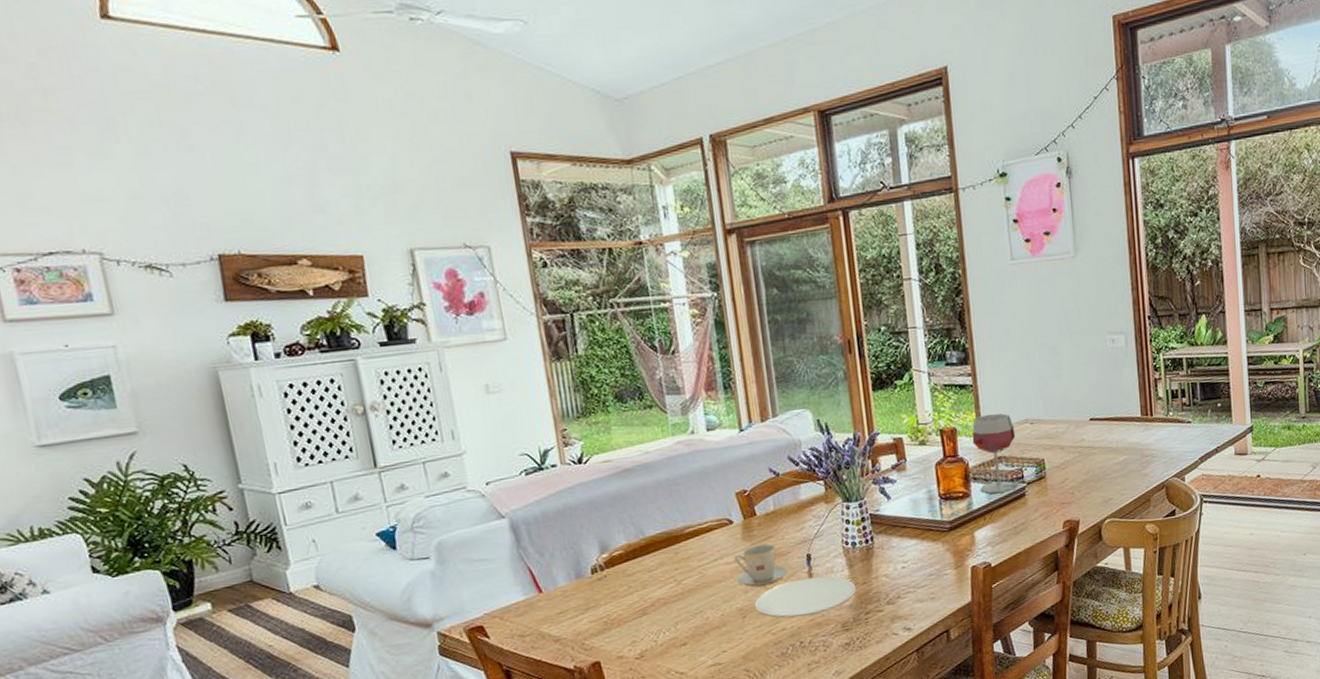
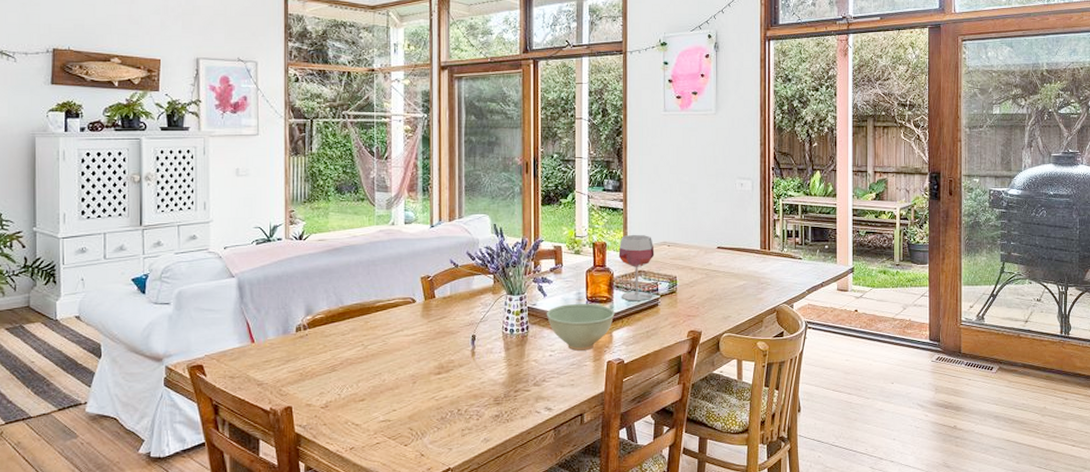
teacup: present [734,543,789,587] -> none [411,322,456,358]
plate: present [754,576,857,619] -> none [424,355,510,389]
bowl: none [892,501,975,559] -> present [546,303,615,351]

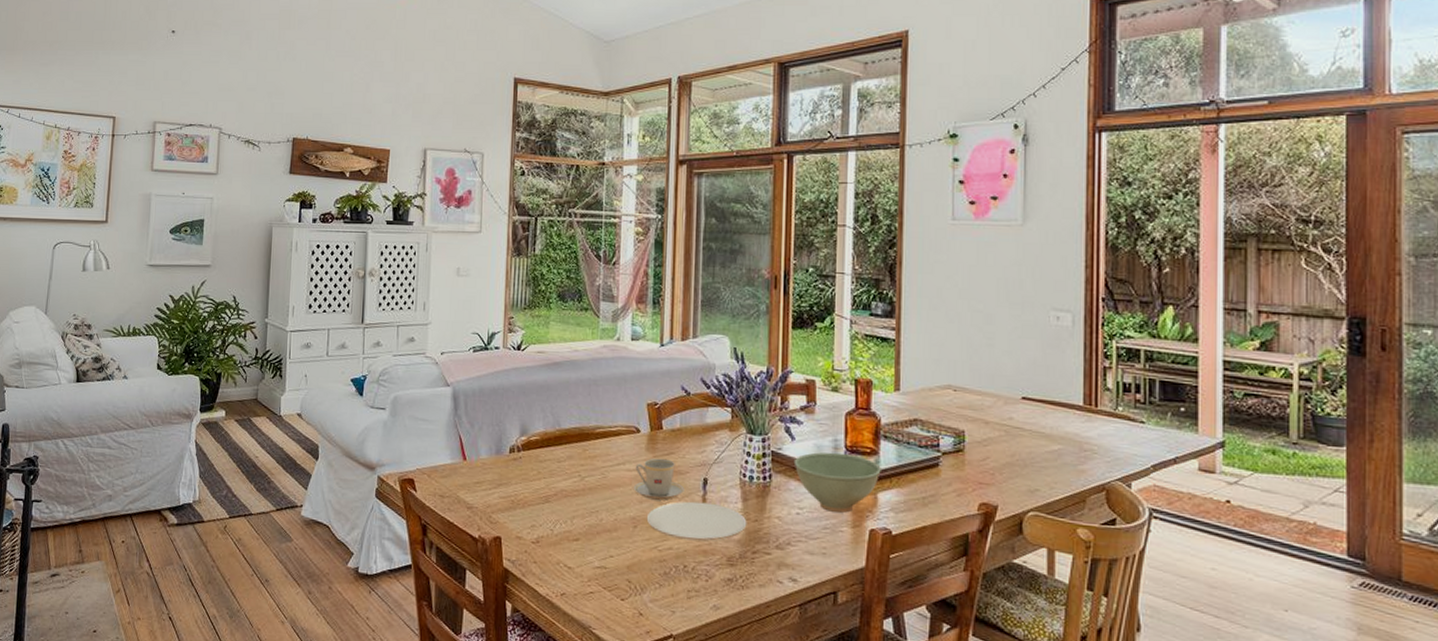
teacup: none [411,322,456,358] -> present [633,458,684,501]
plate: none [424,355,510,389] -> present [646,501,747,542]
wineglass: present [618,234,655,302] -> none [888,372,936,459]

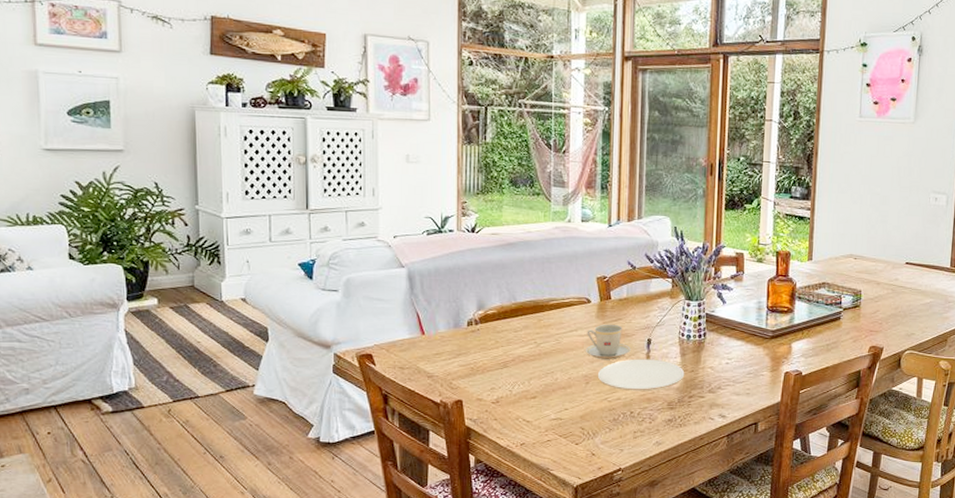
bowl: present [793,452,881,513] -> none [724,312,795,360]

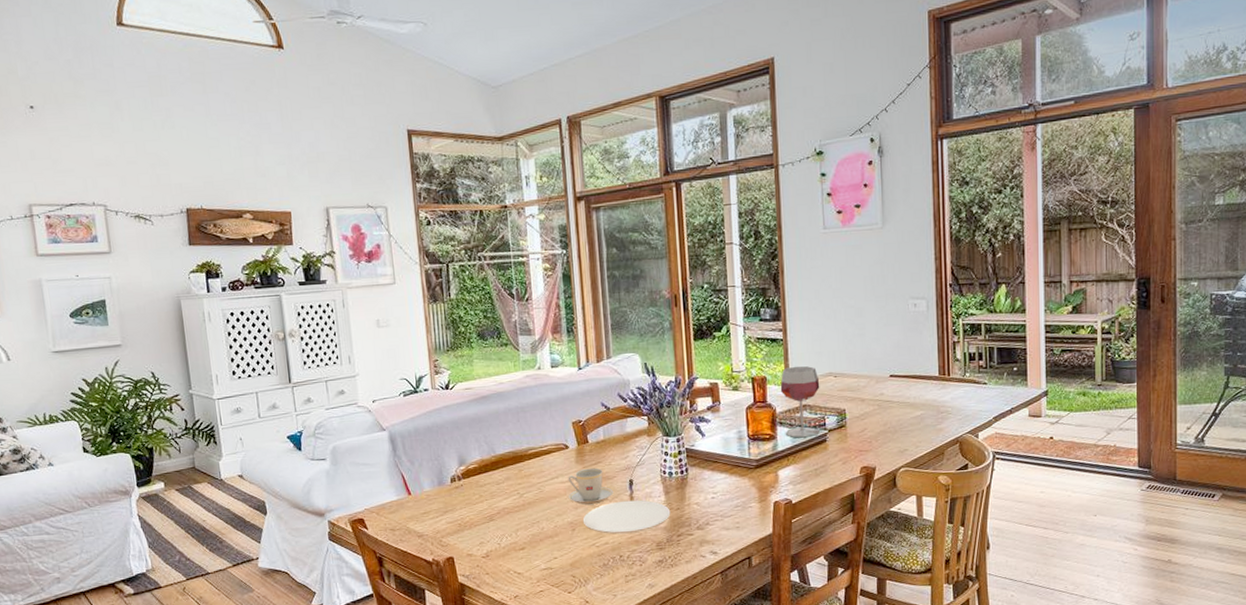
wineglass: none [802,245,840,314] -> present [780,366,821,438]

